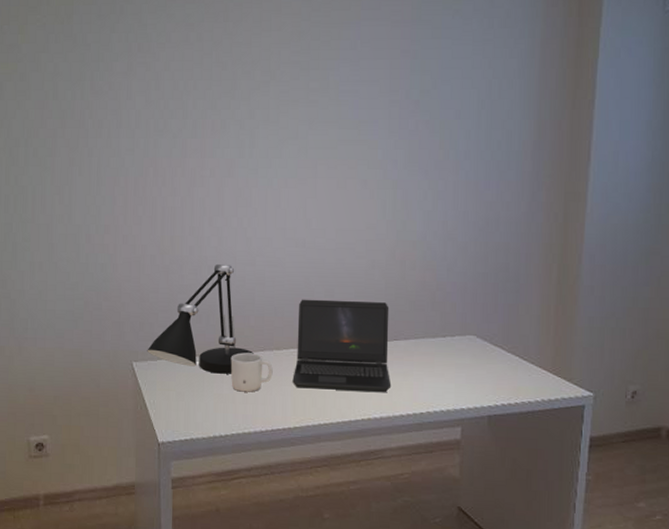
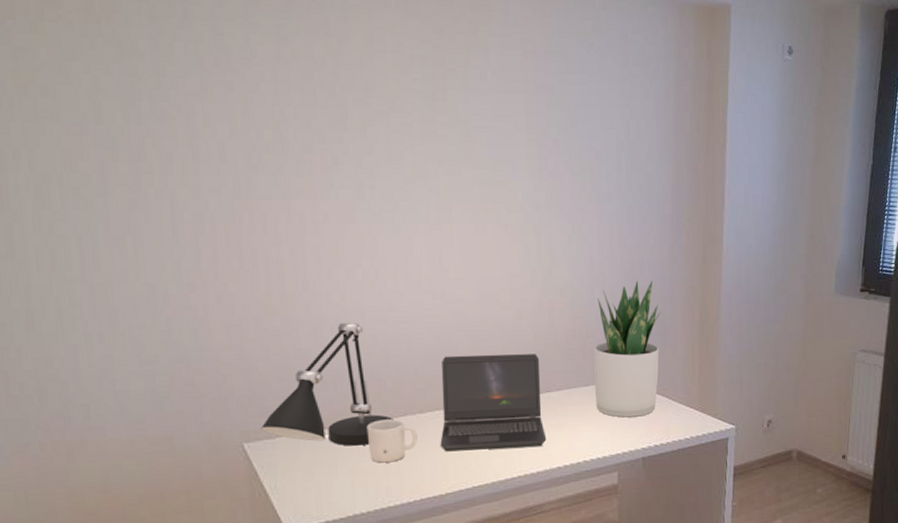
planter: none [441,237,516,373] -> present [593,281,662,418]

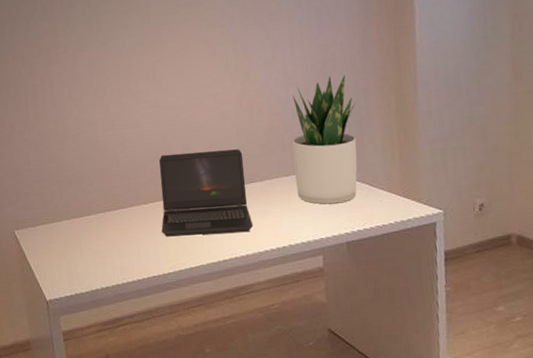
desk lamp: present [261,322,394,446] -> none [26,132,123,232]
mug: present [366,419,418,463] -> none [102,209,143,246]

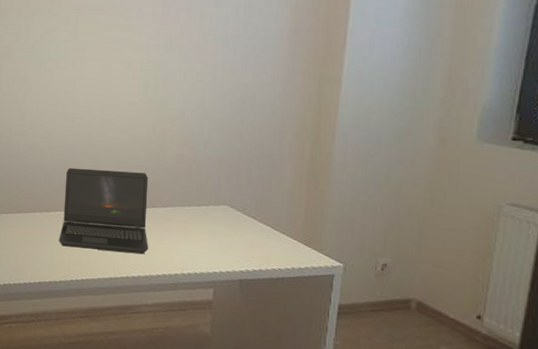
planter: present [292,75,358,205] -> none [197,115,270,241]

